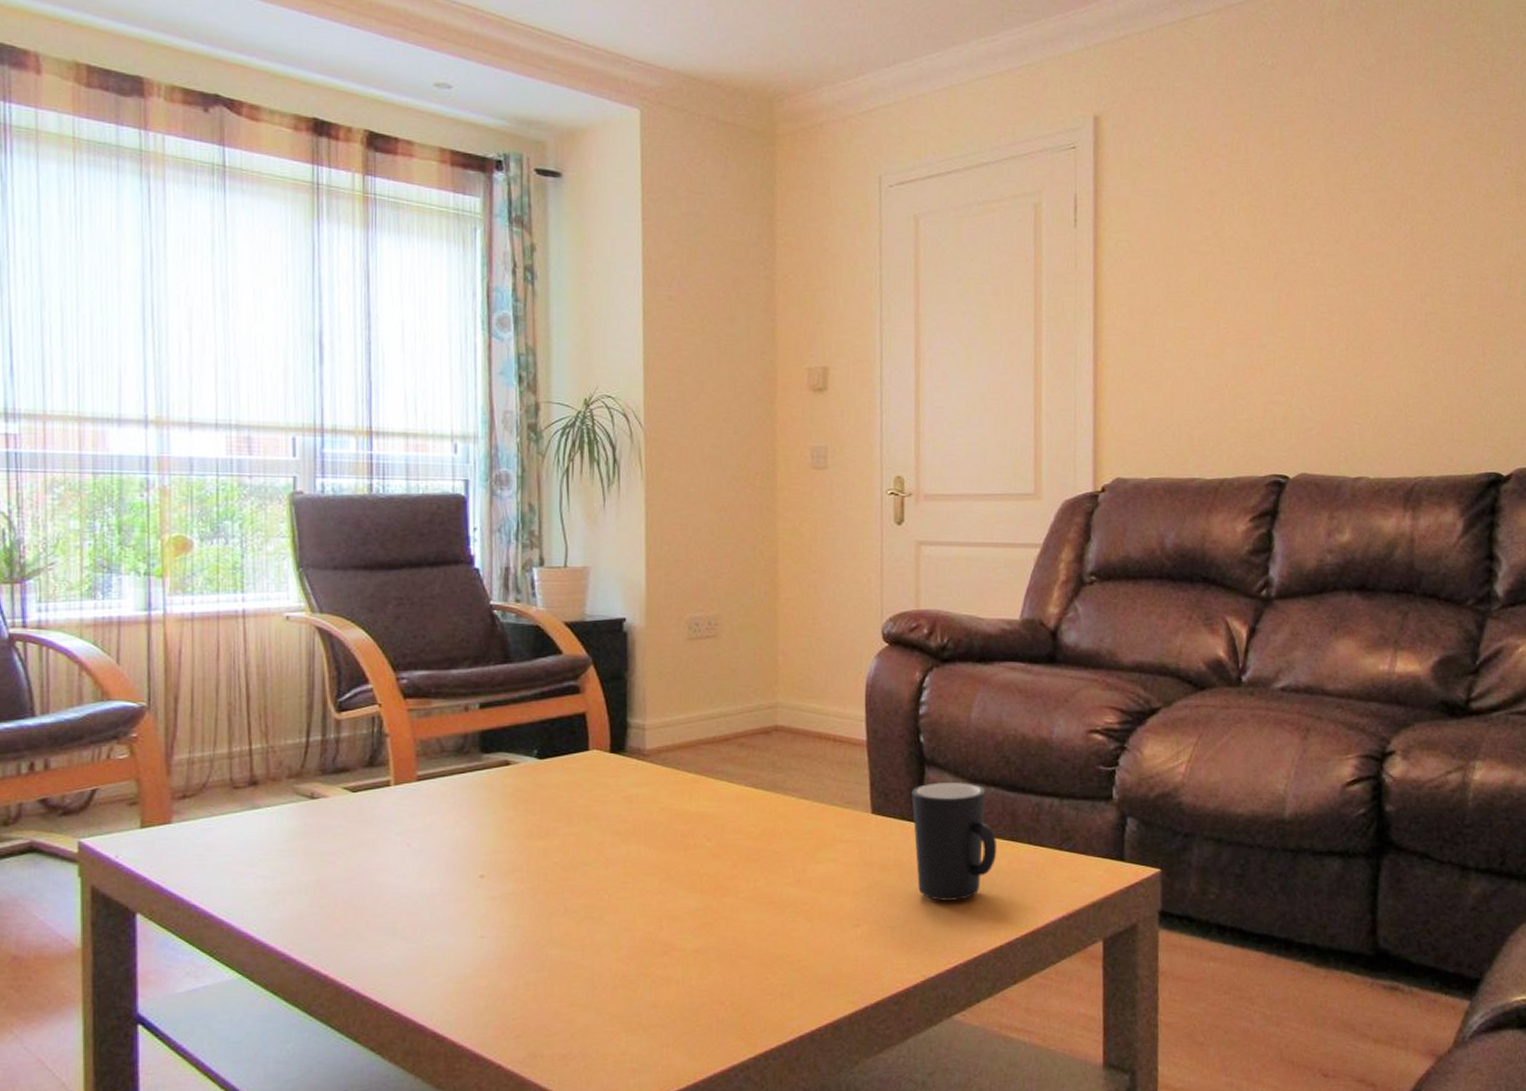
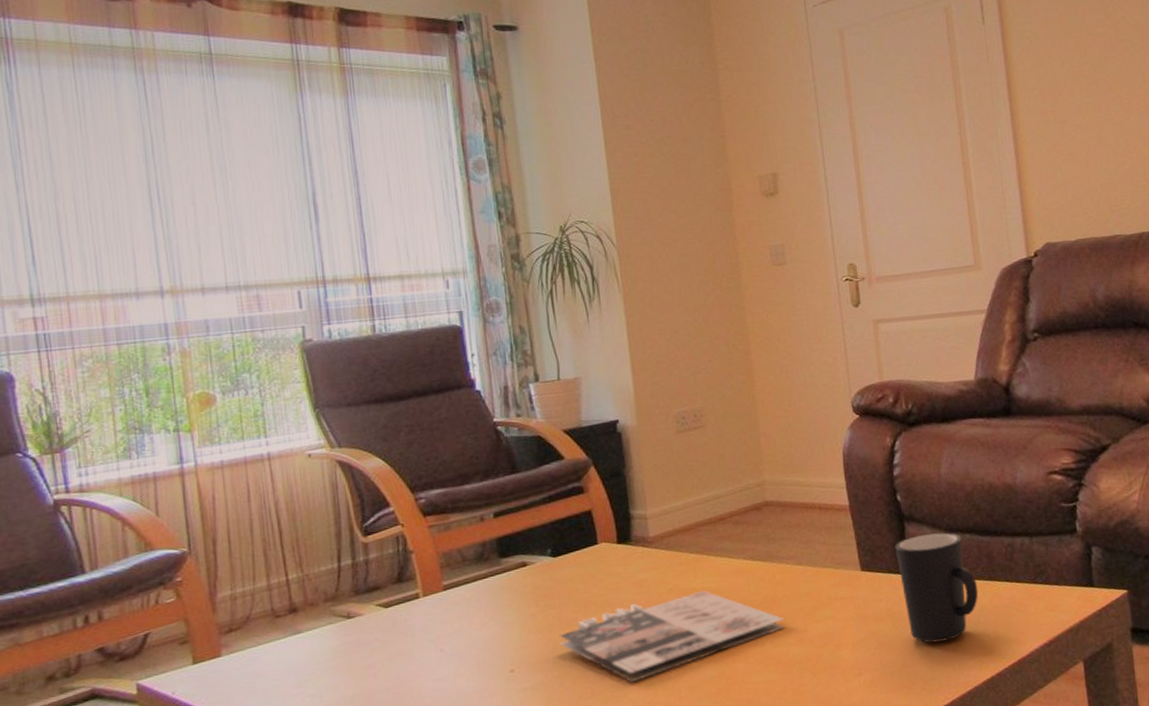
magazine: none [536,814,783,905] -> present [559,590,786,683]

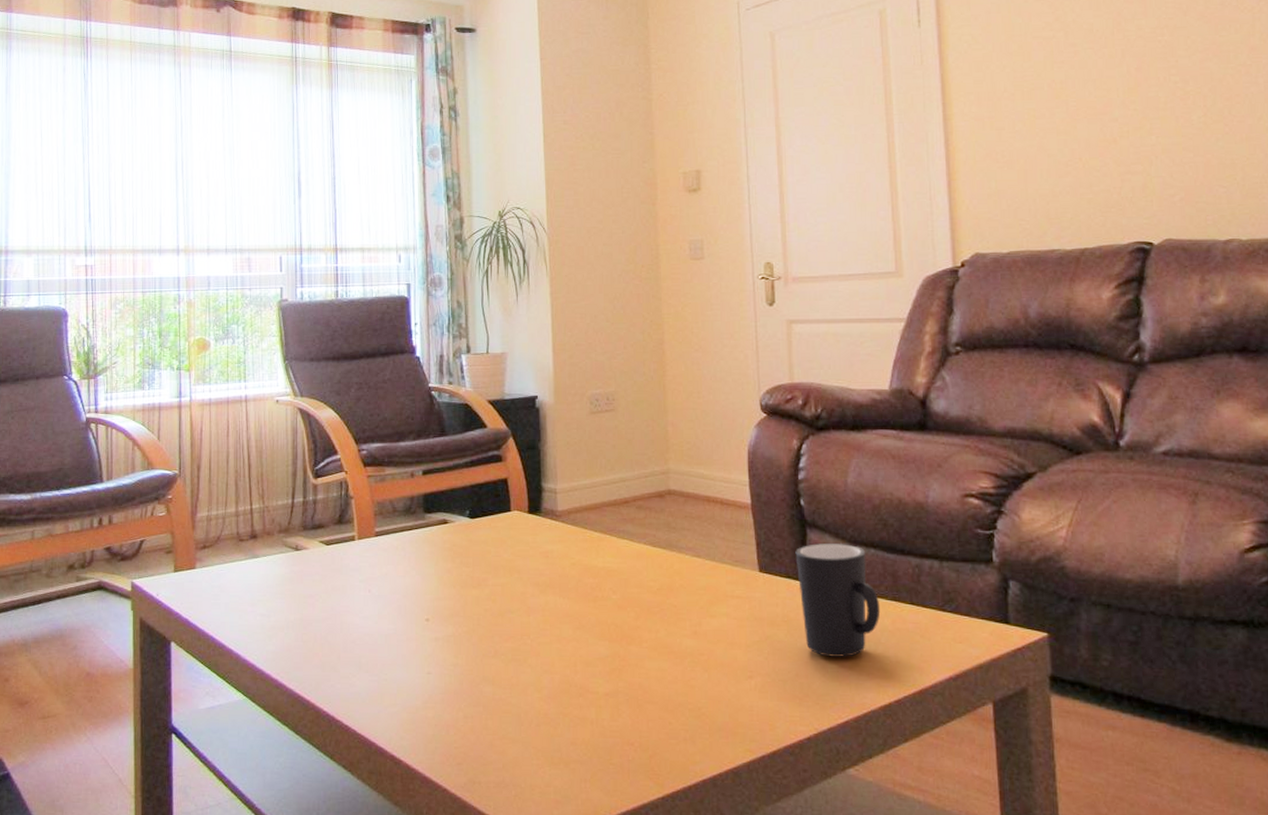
magazine: present [559,590,786,683] -> none [470,569,680,649]

